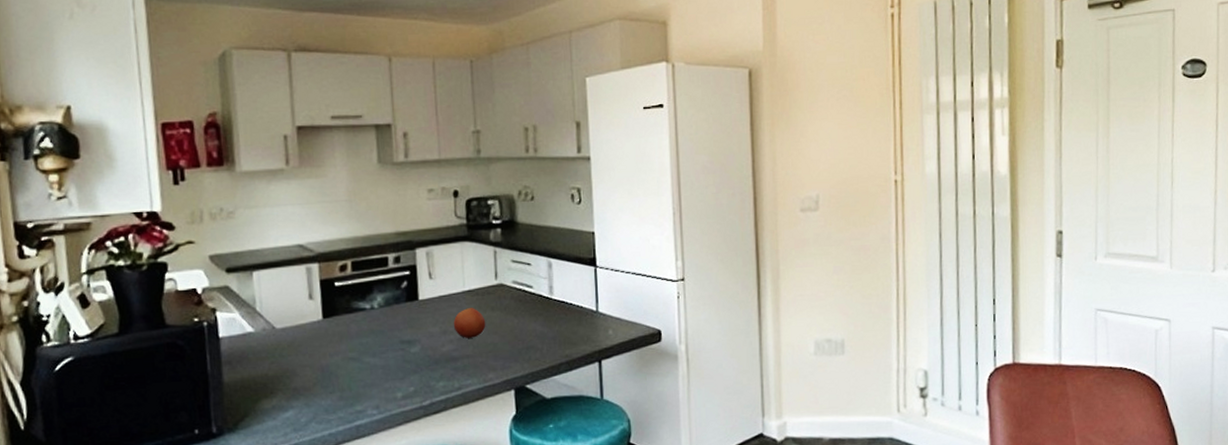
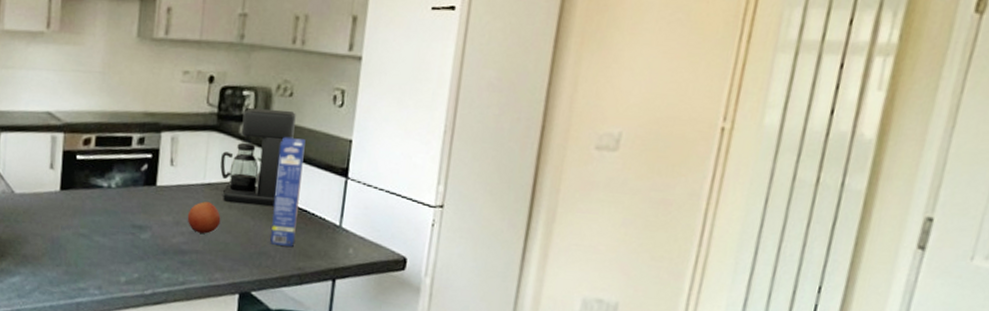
coffee maker: none [476,213,541,306] -> present [220,108,296,207]
cereal box: none [530,237,558,338] -> present [270,137,306,247]

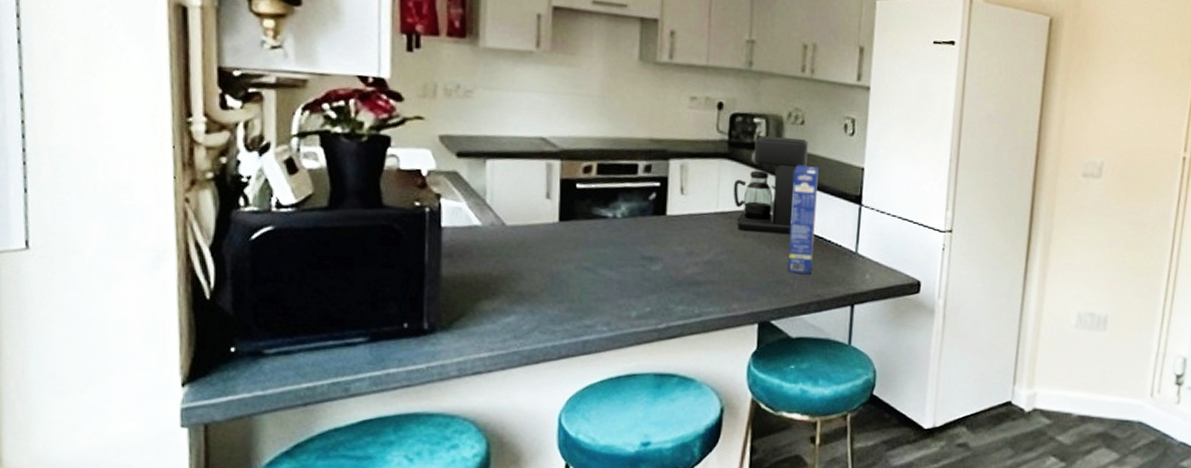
fruit: present [187,201,221,234] -> none [700,231,736,264]

